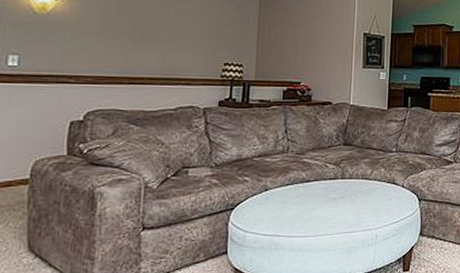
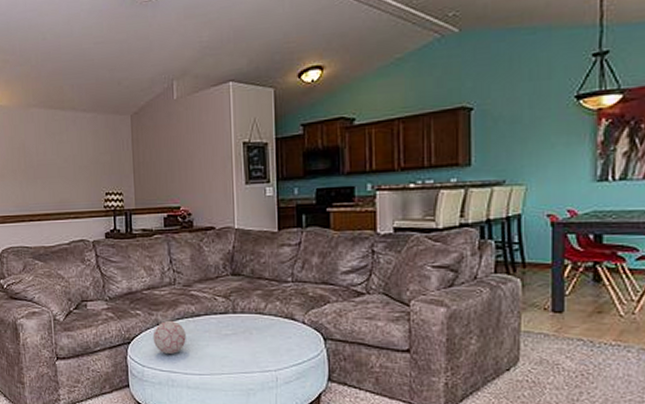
decorative ball: none [259,186,294,218] -> present [152,320,186,354]

